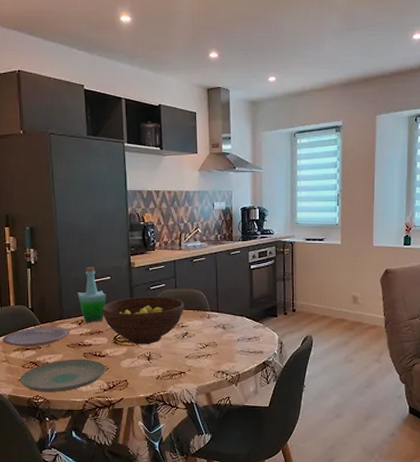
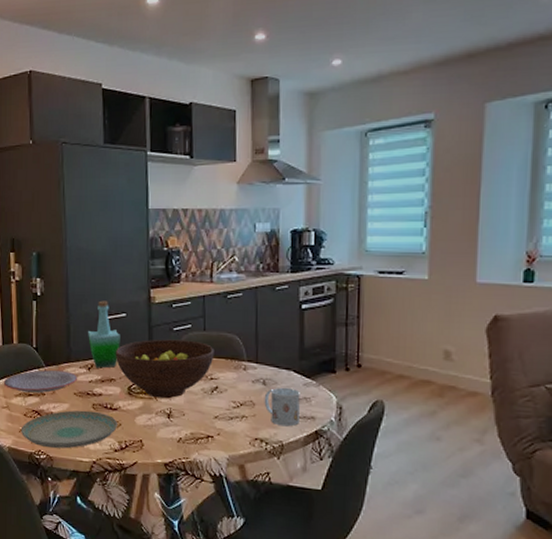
mug: none [224,330,251,360] -> present [264,387,300,427]

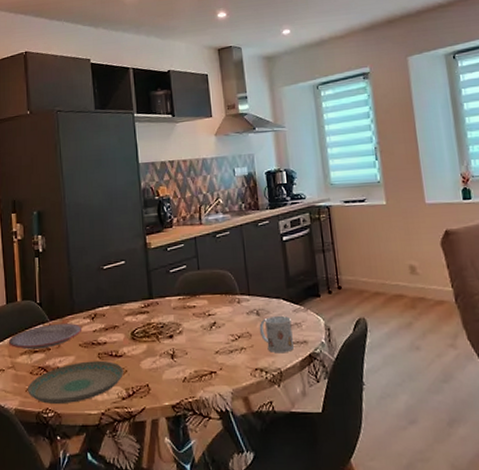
bottle: present [88,300,121,369] -> none [90,250,121,317]
fruit bowl: present [115,339,215,399] -> none [116,280,210,340]

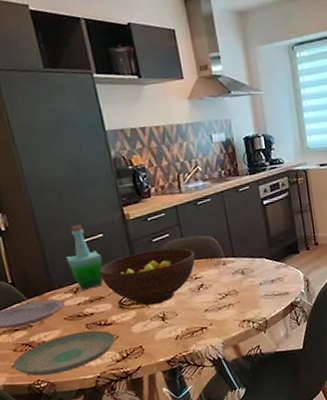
bottle: none [90,250,121,317] -> present [66,225,103,290]
fruit bowl: none [116,280,210,340] -> present [98,247,196,306]
mug: present [259,315,294,354] -> none [244,272,277,306]

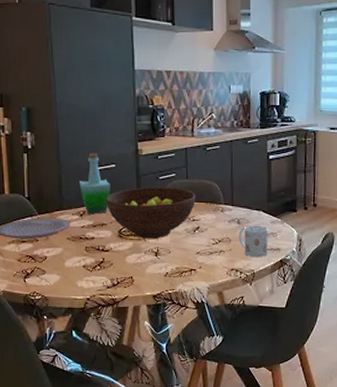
plate: present [14,330,115,376] -> none [16,253,109,289]
mug: none [244,272,277,306] -> present [238,225,268,258]

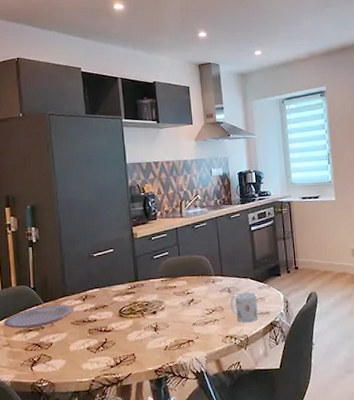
bottle: present [79,153,111,215] -> none [81,240,110,298]
fruit bowl: present [106,187,196,239] -> none [106,264,189,316]

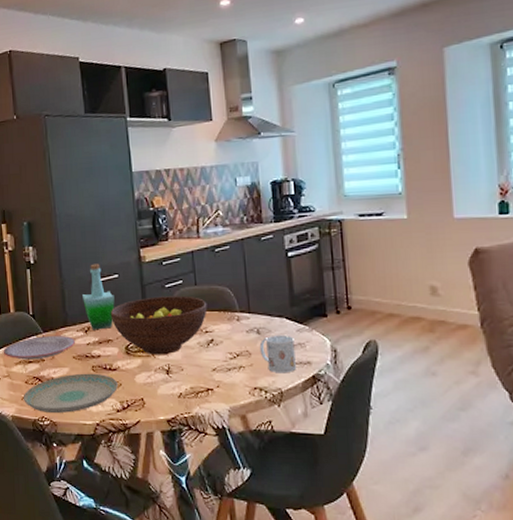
plate: none [23,335,112,375] -> present [24,373,118,413]
bottle: none [81,240,110,298] -> present [82,263,115,330]
fruit bowl: none [106,264,189,316] -> present [110,295,208,355]

